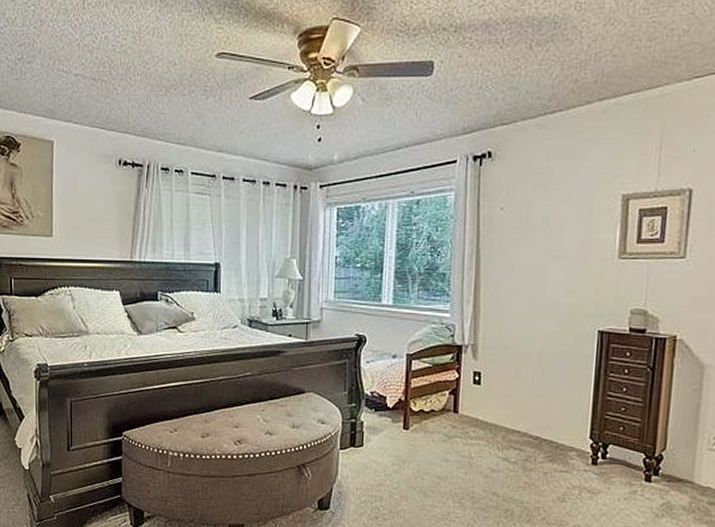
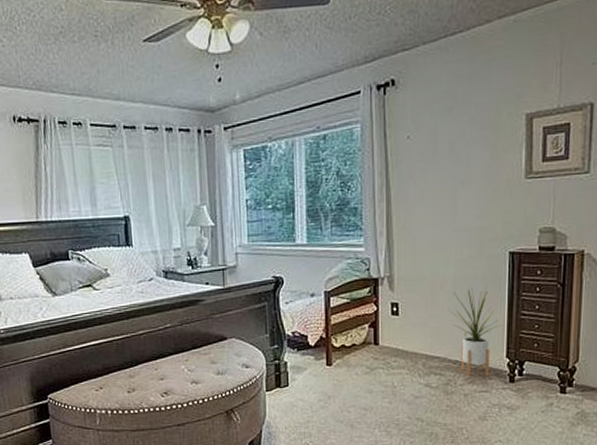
house plant: none [533,363,587,455] -> present [449,286,502,376]

